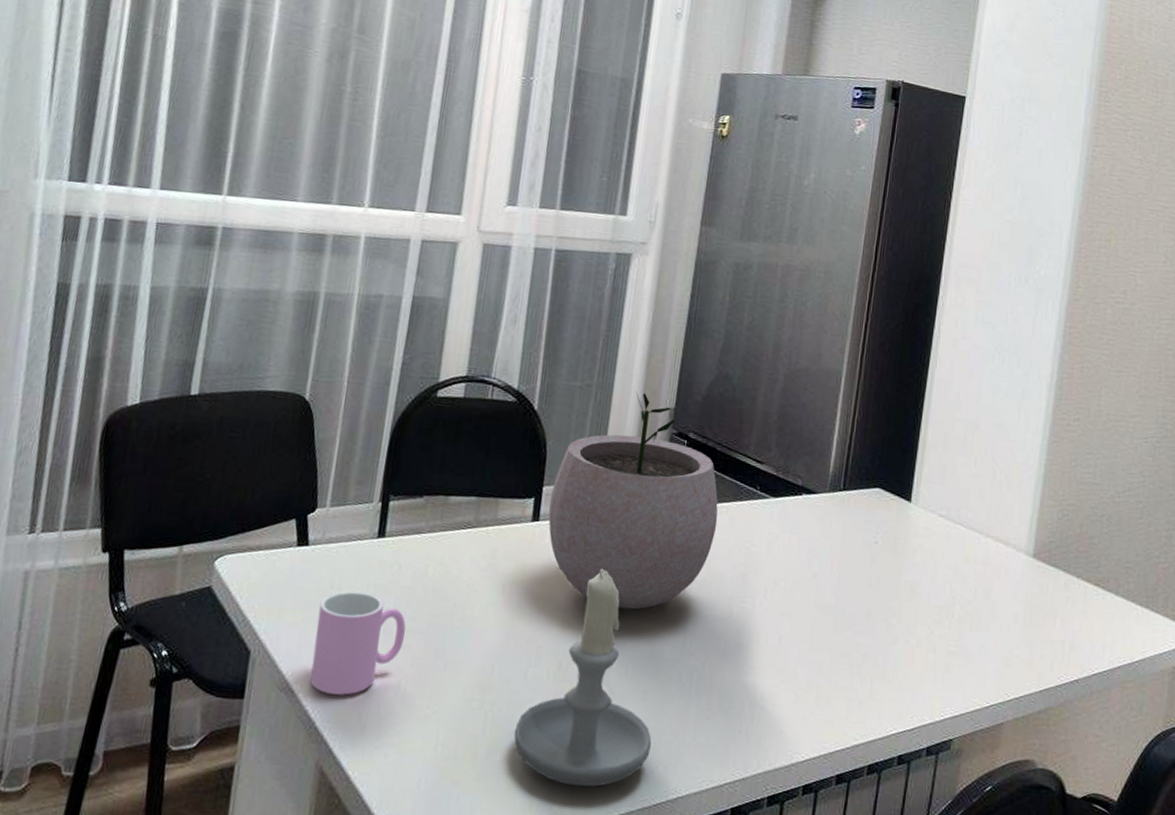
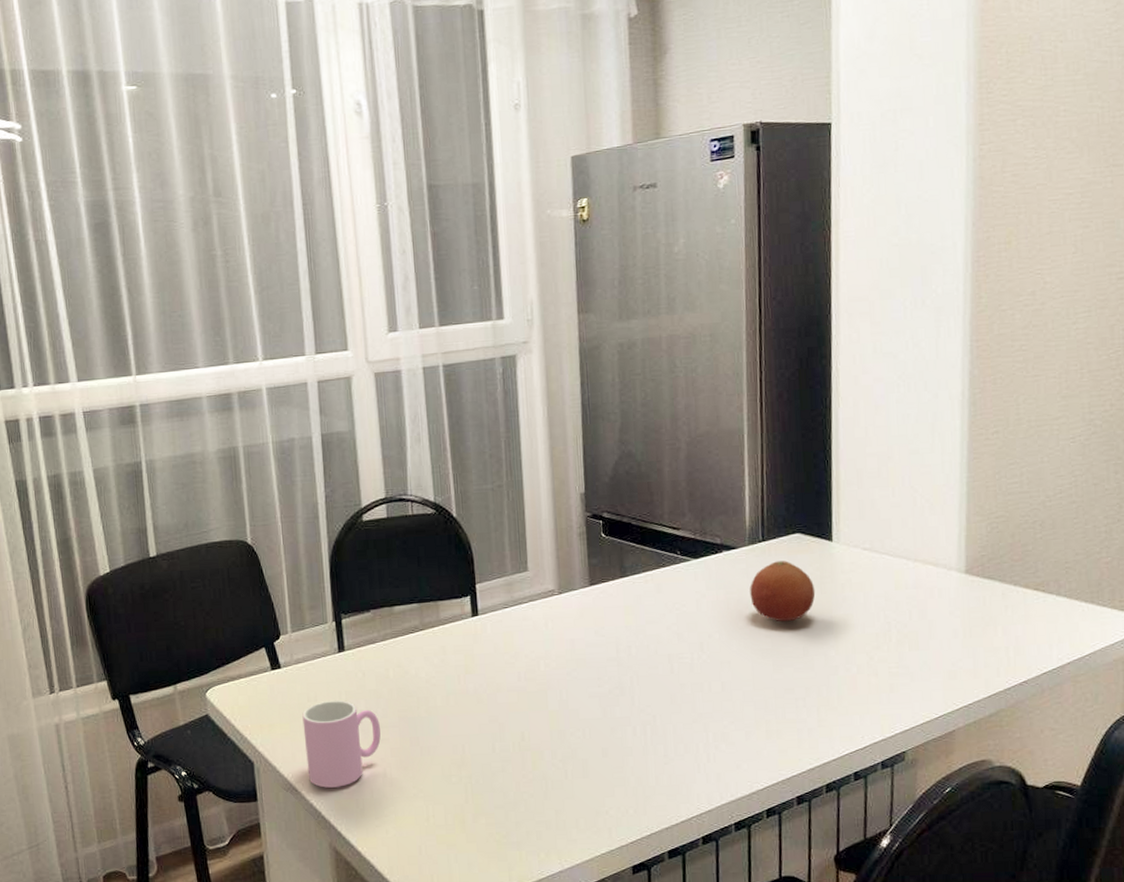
candle: present [514,568,652,787] -> none [493,648,619,836]
plant pot: present [548,391,718,610] -> none [484,483,645,681]
fruit: none [822,513,888,580] -> present [750,561,816,622]

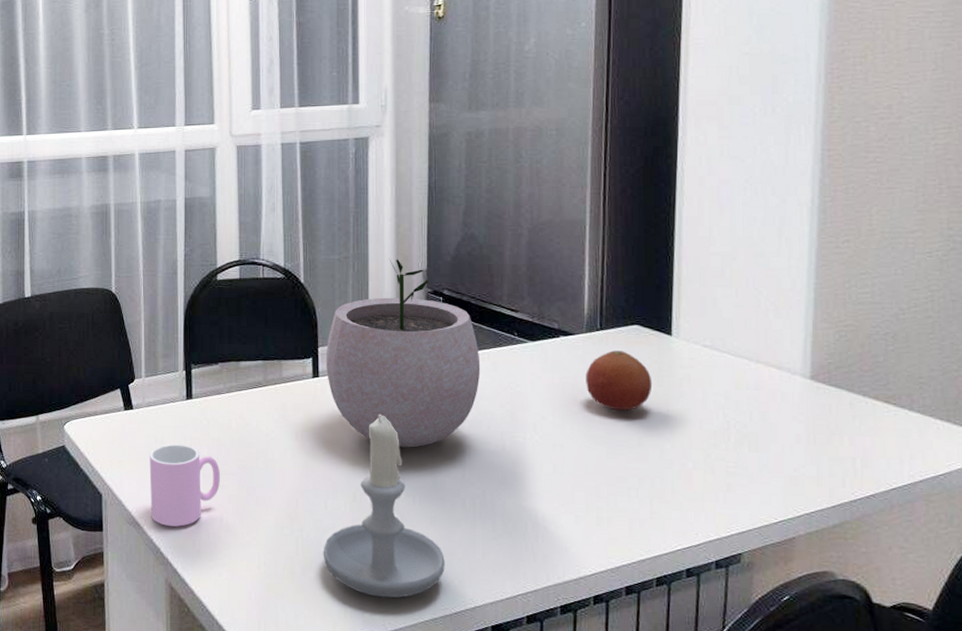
plant pot: none [484,483,645,681] -> present [325,258,481,448]
candle: none [493,648,619,836] -> present [323,414,445,598]

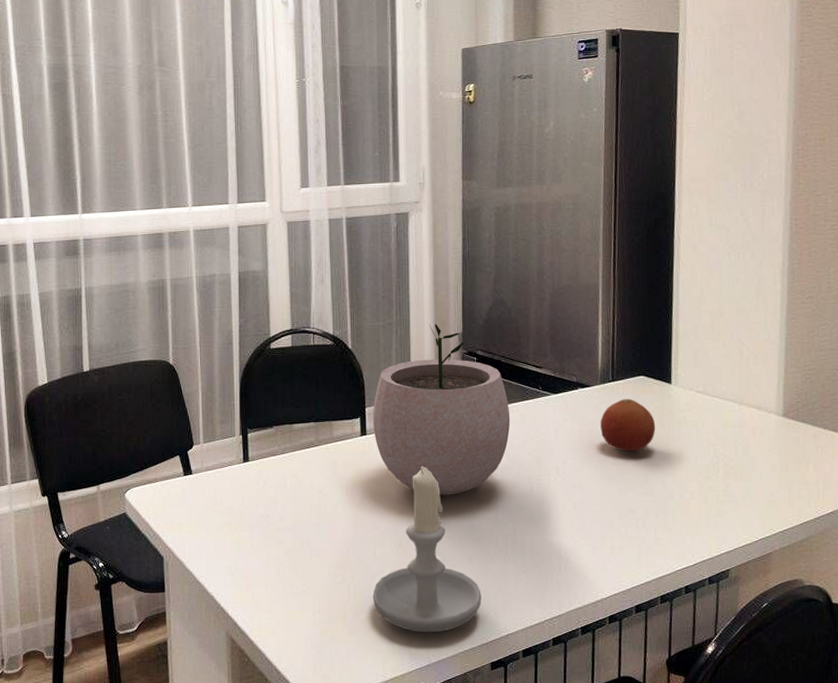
cup: present [149,443,220,527] -> none [209,504,276,582]

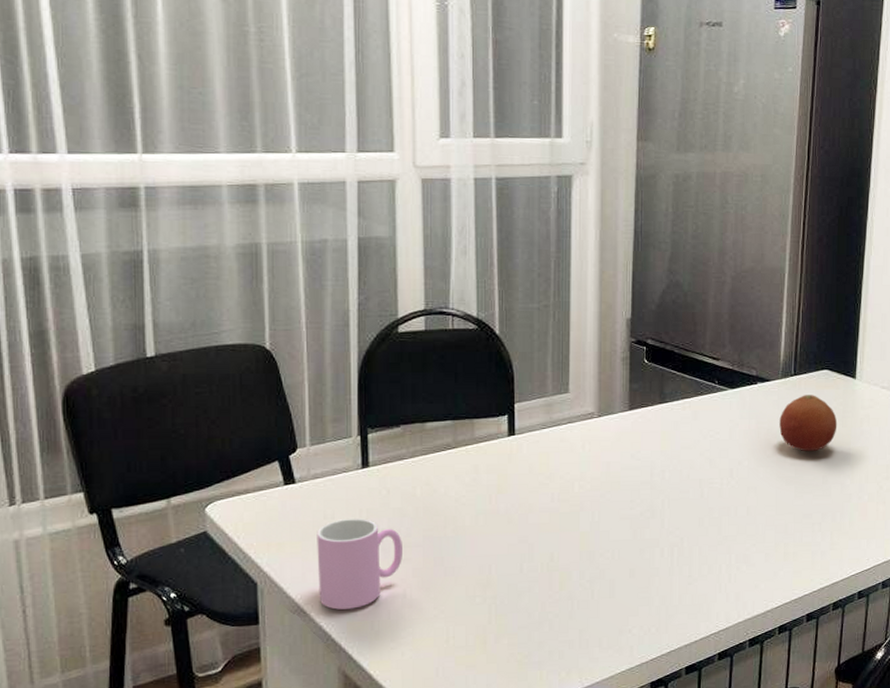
cup: none [209,504,276,582] -> present [317,518,402,610]
plant pot: present [372,323,511,495] -> none [522,306,682,502]
candle: present [372,466,482,633] -> none [518,469,643,655]

